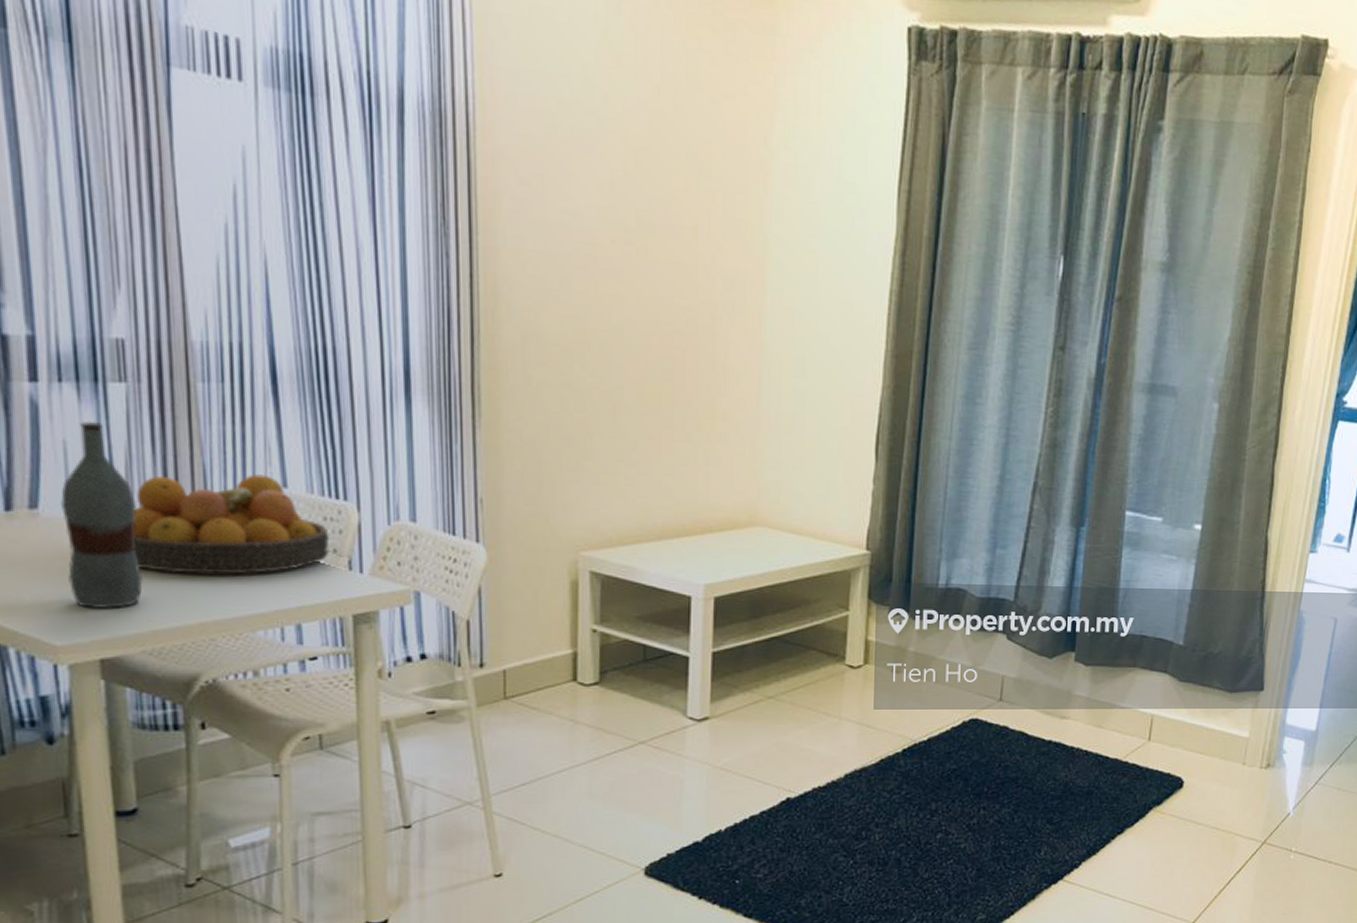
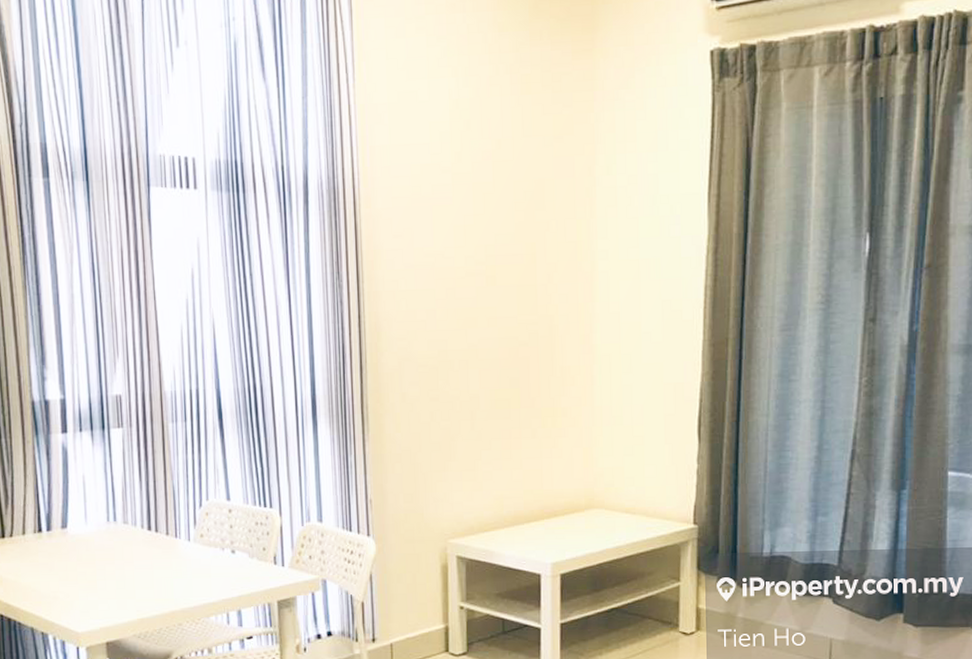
bottle: present [61,420,143,608] -> none [81,459,134,602]
fruit bowl: present [132,474,330,575] -> none [127,491,260,573]

